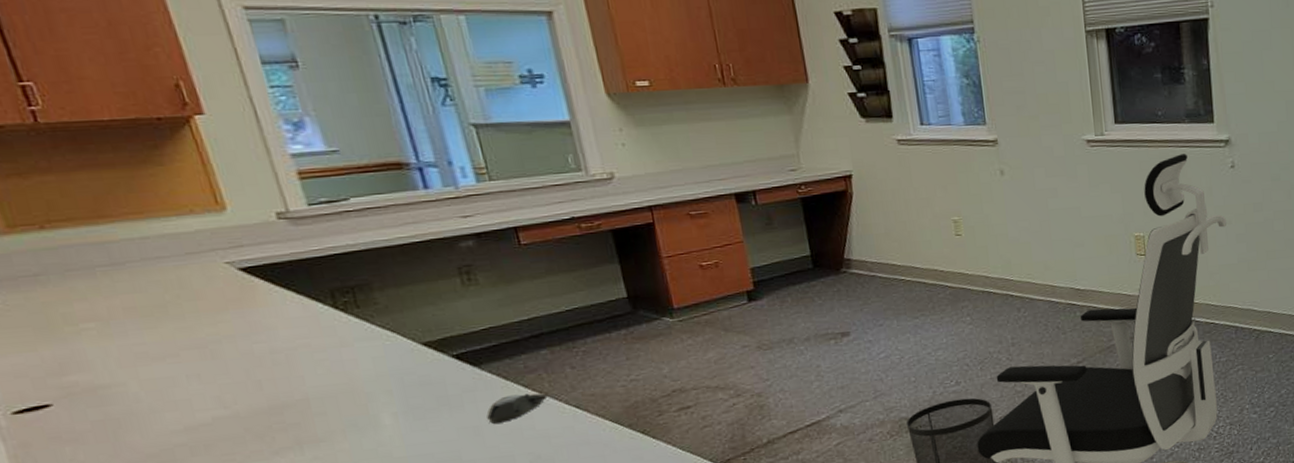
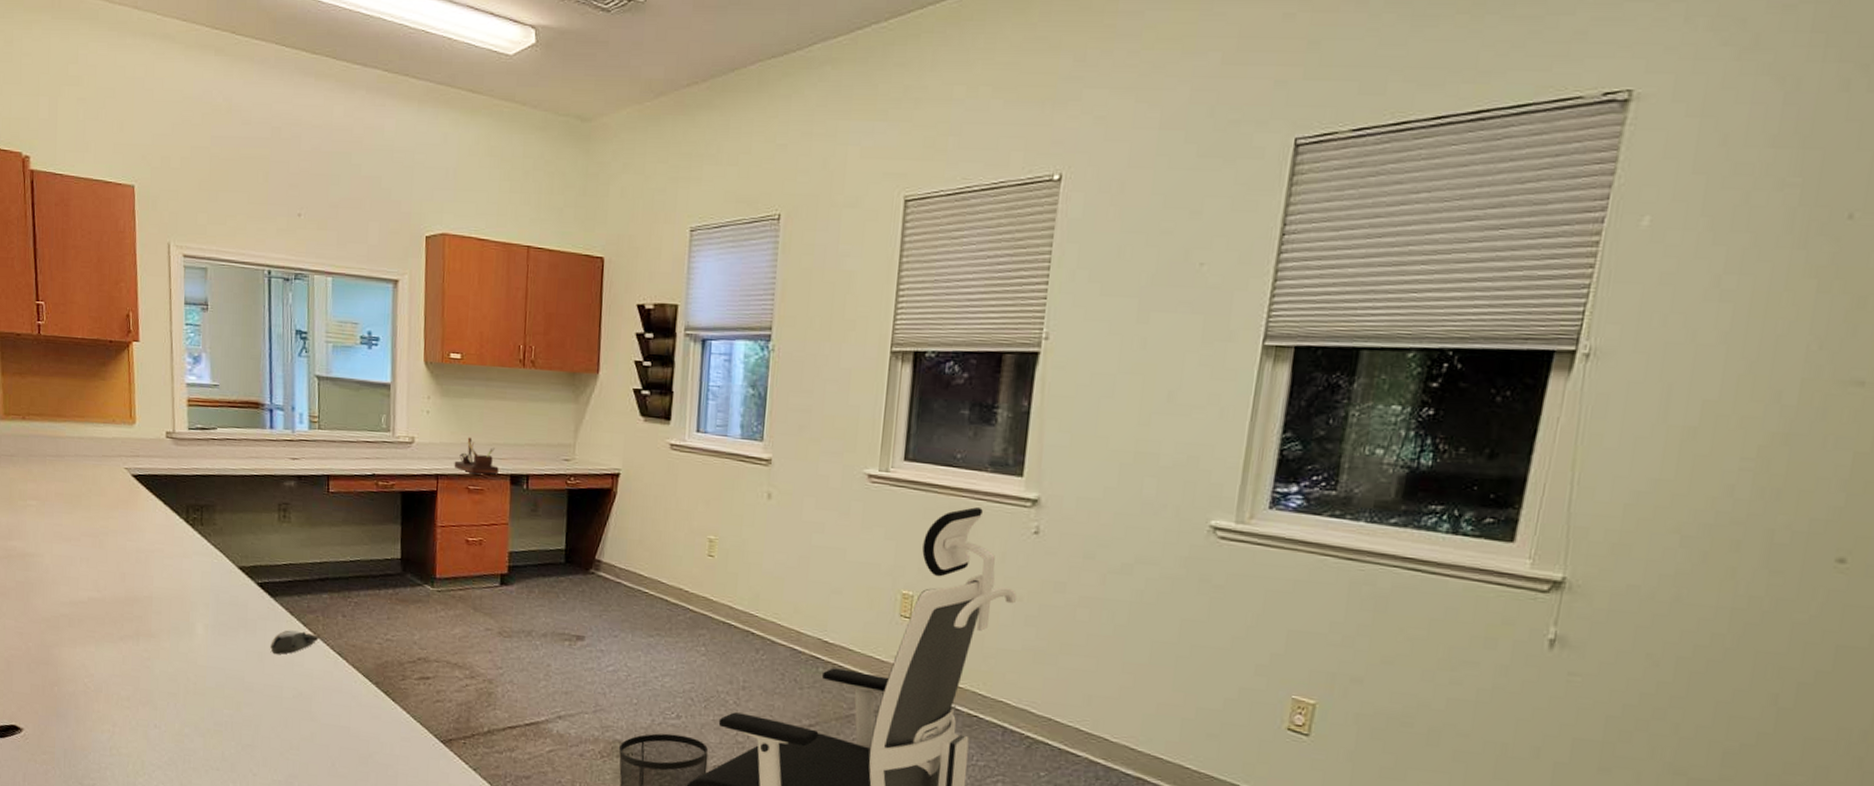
desk organizer: none [667,163,721,200] -> present [454,437,499,475]

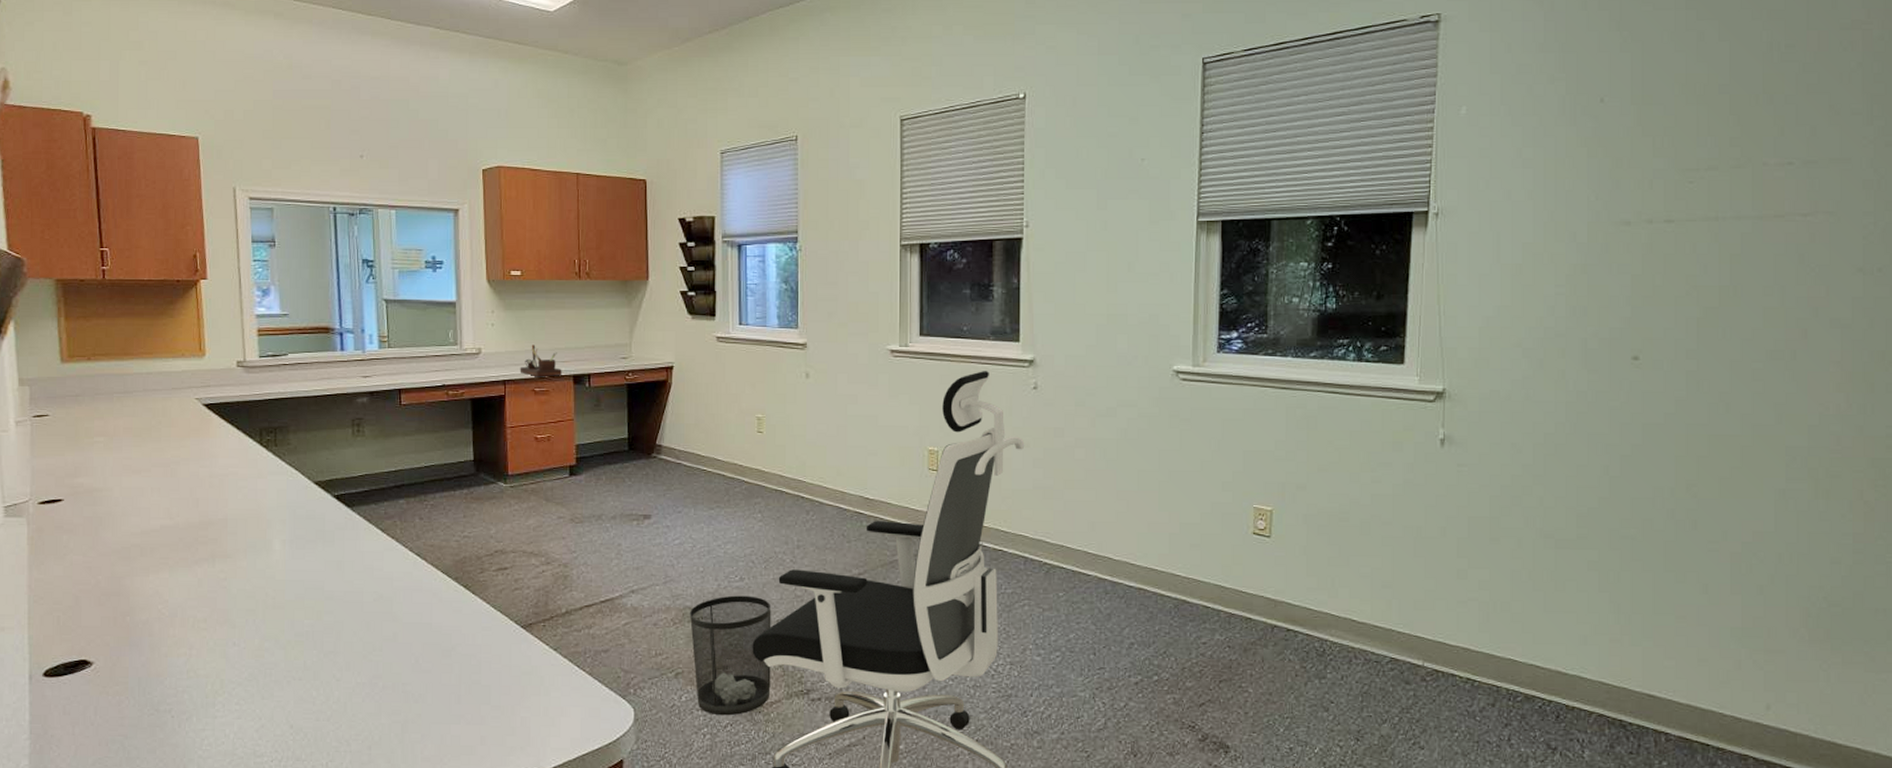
computer mouse: present [270,630,319,654] -> none [349,537,397,561]

